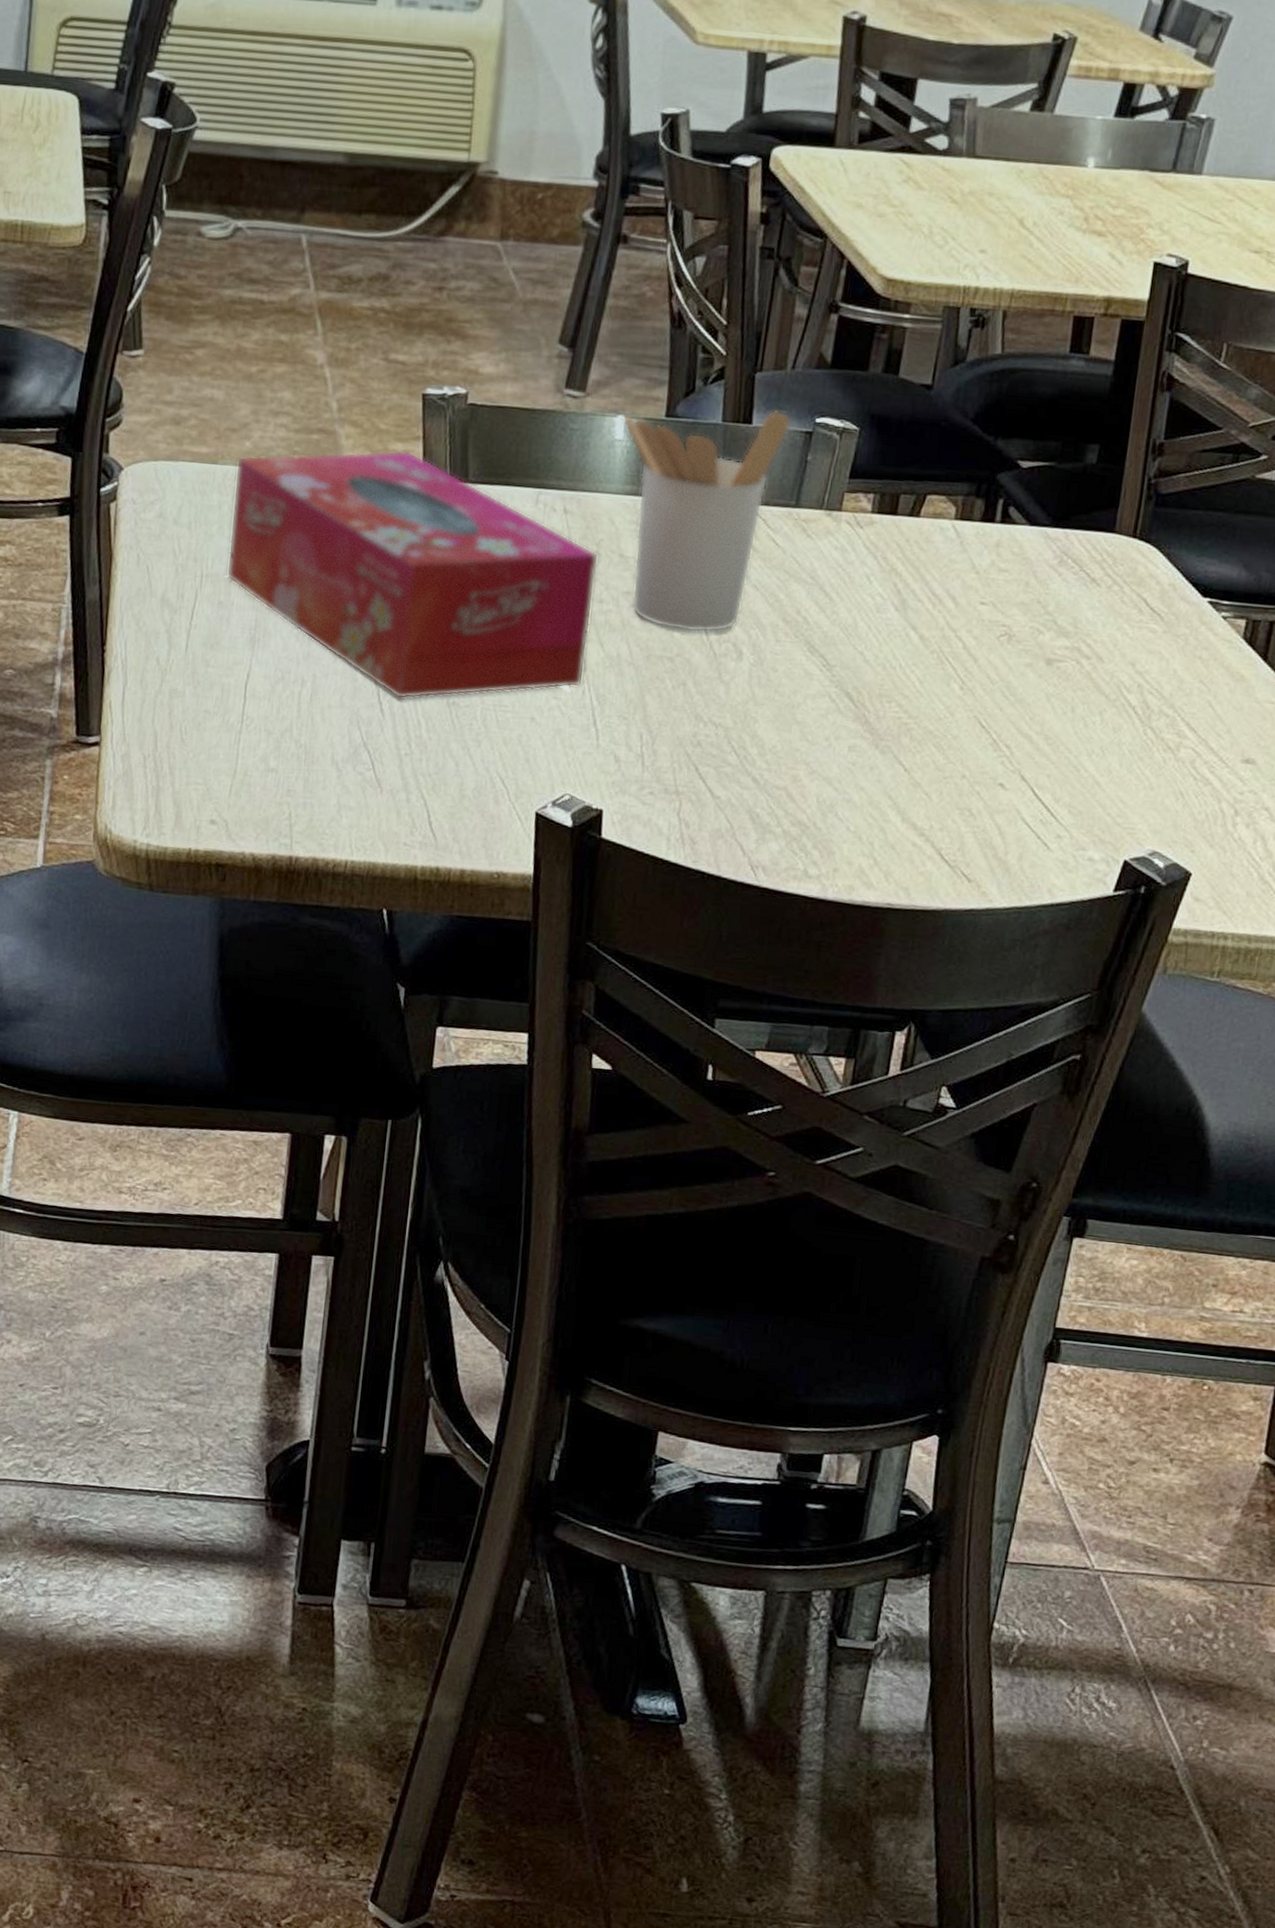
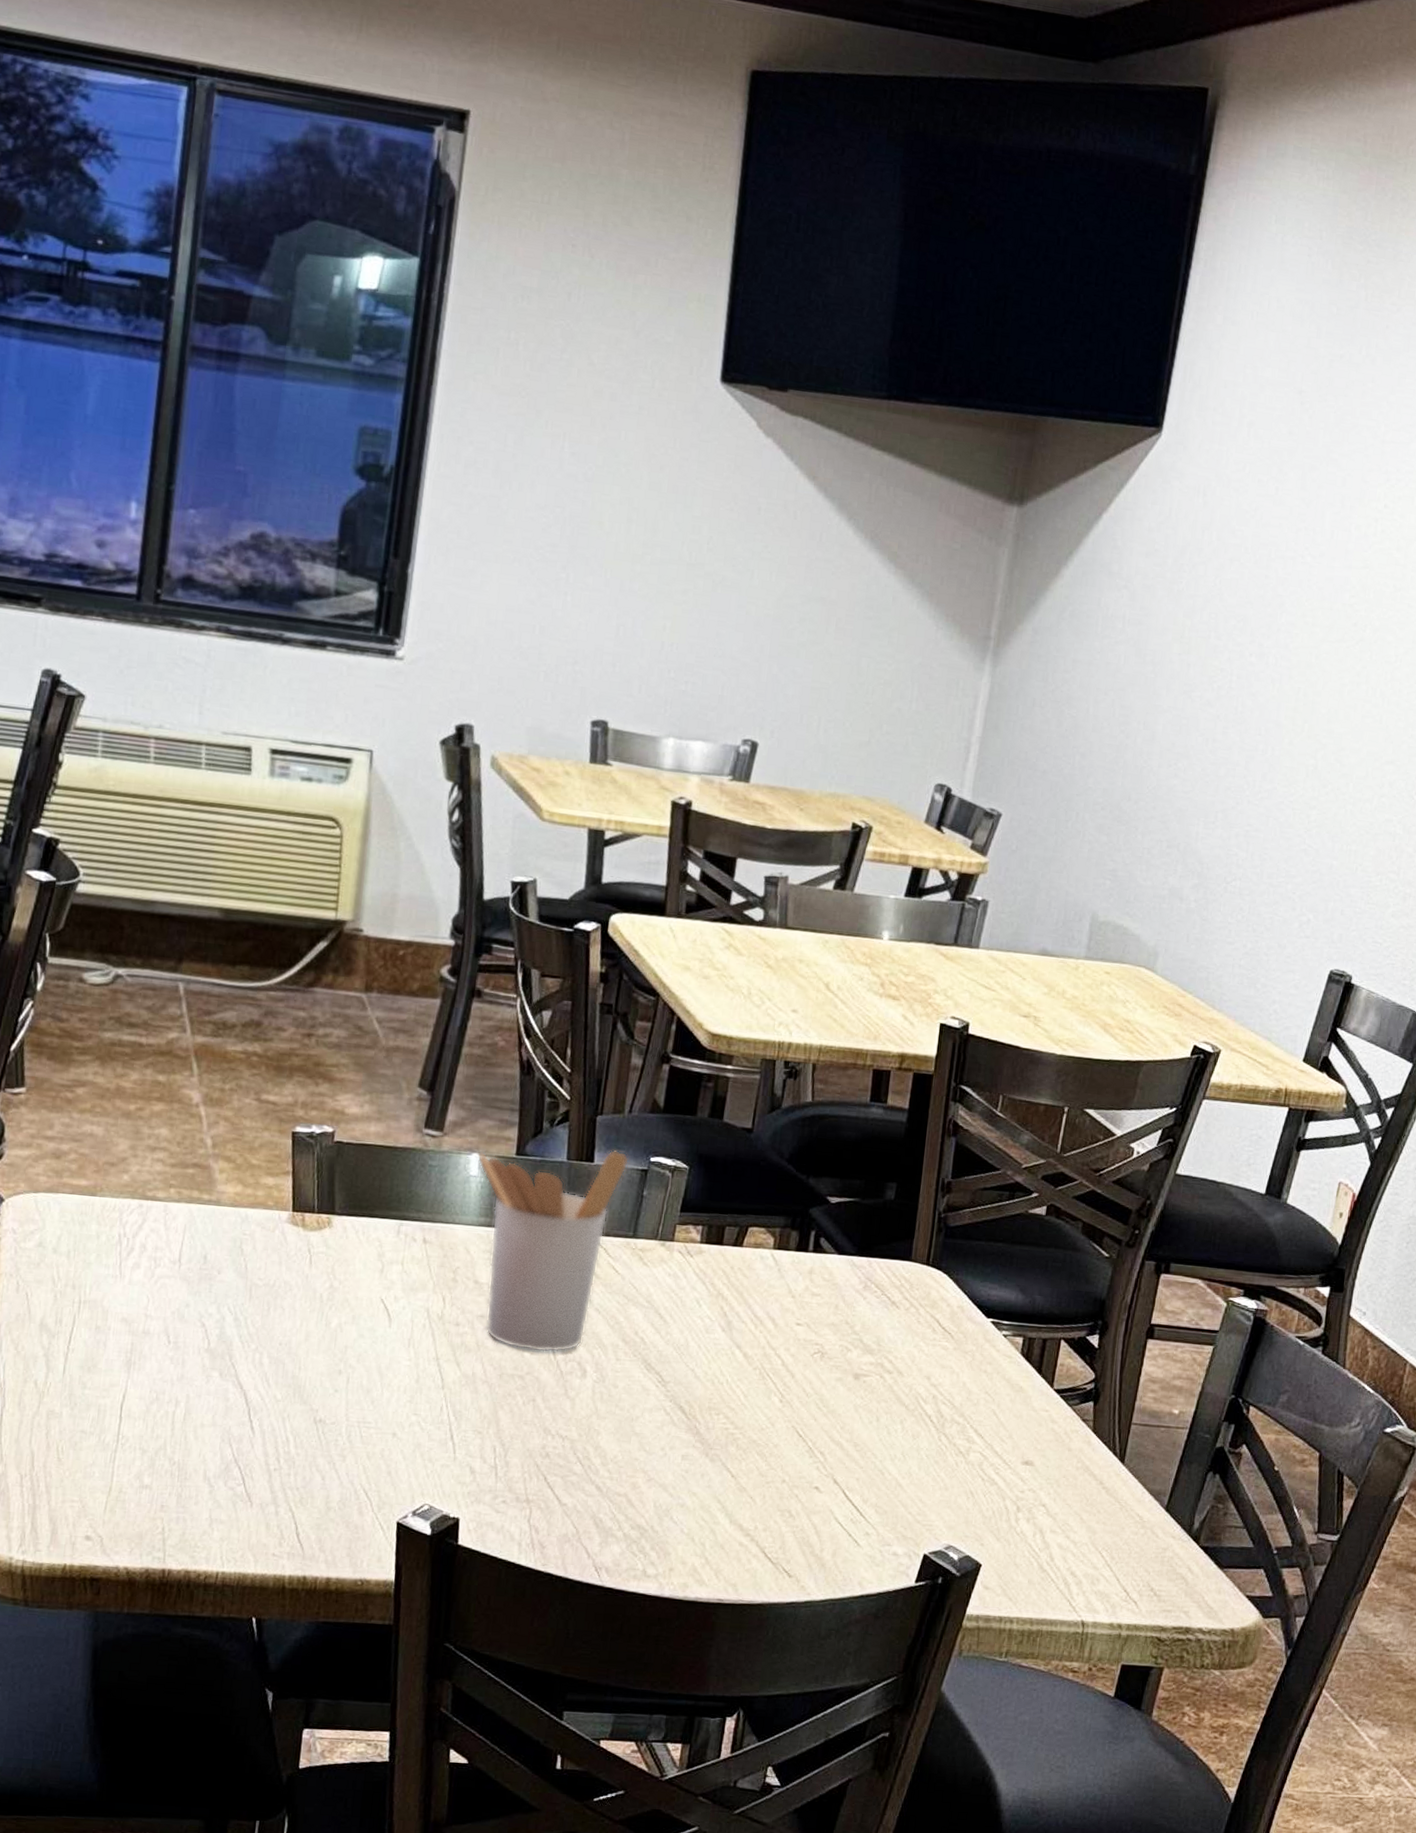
tissue box: present [226,450,599,700] -> none [103,1184,456,1418]

